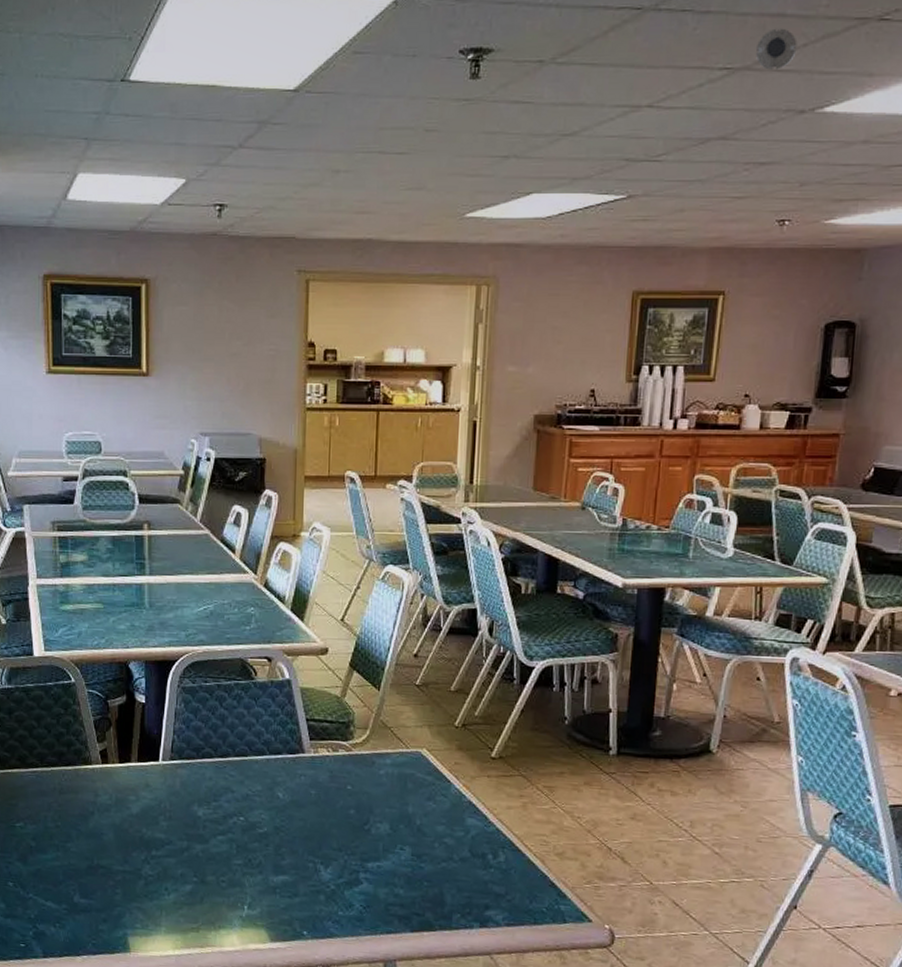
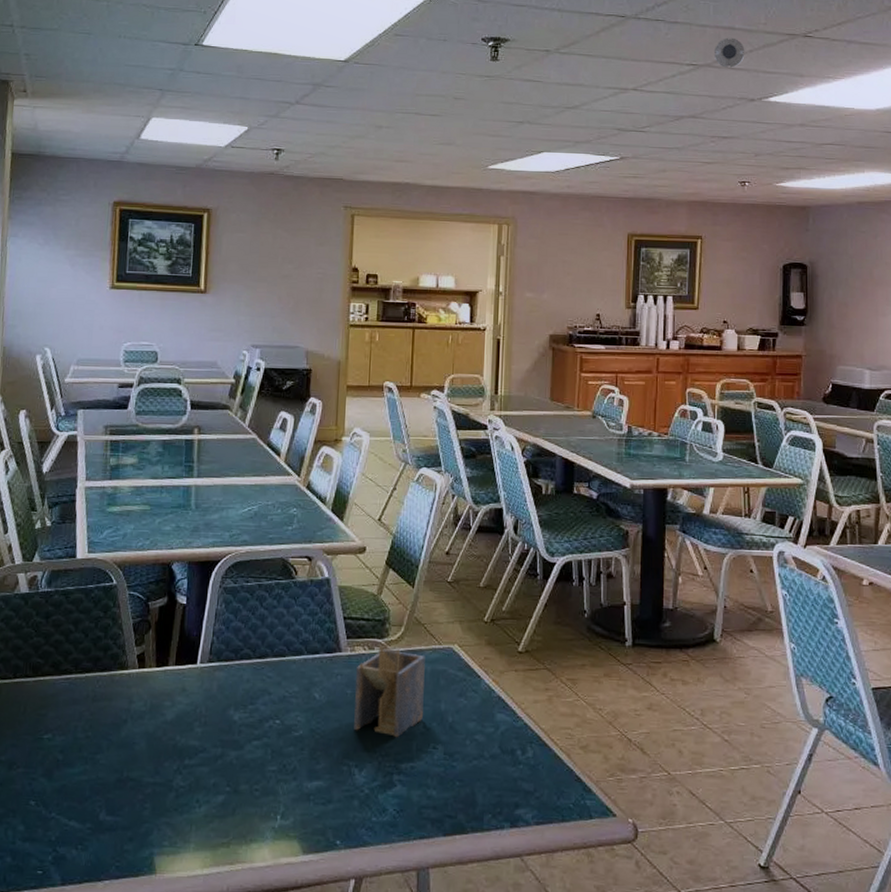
napkin holder: none [319,748,392,837] -> present [354,646,425,737]

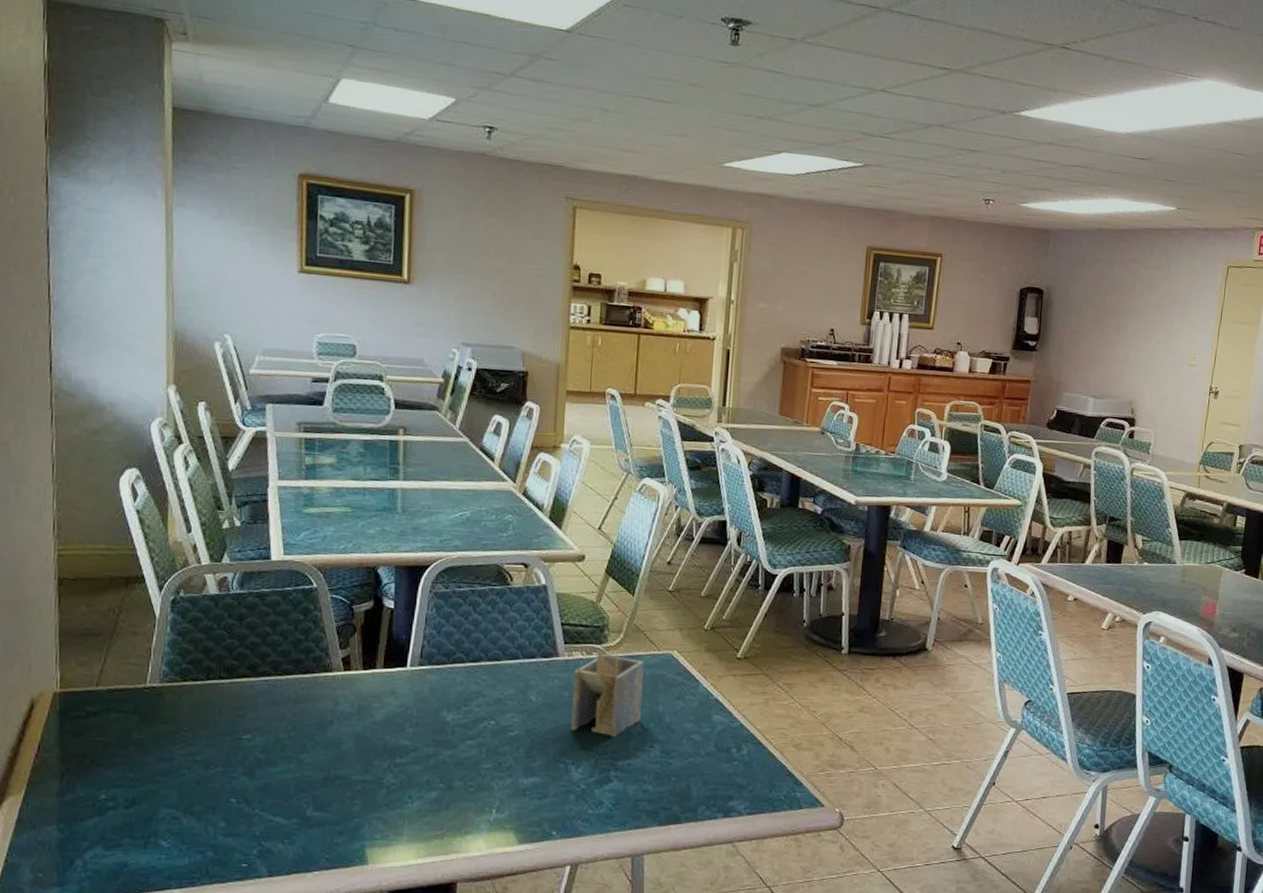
smoke detector: present [713,37,745,68] -> none [968,41,1000,76]

